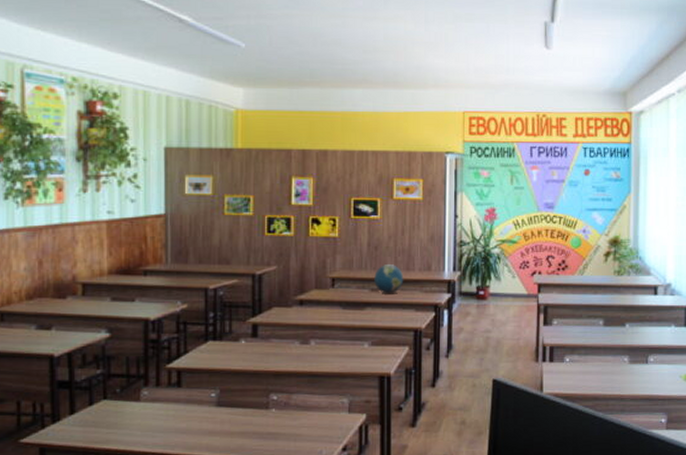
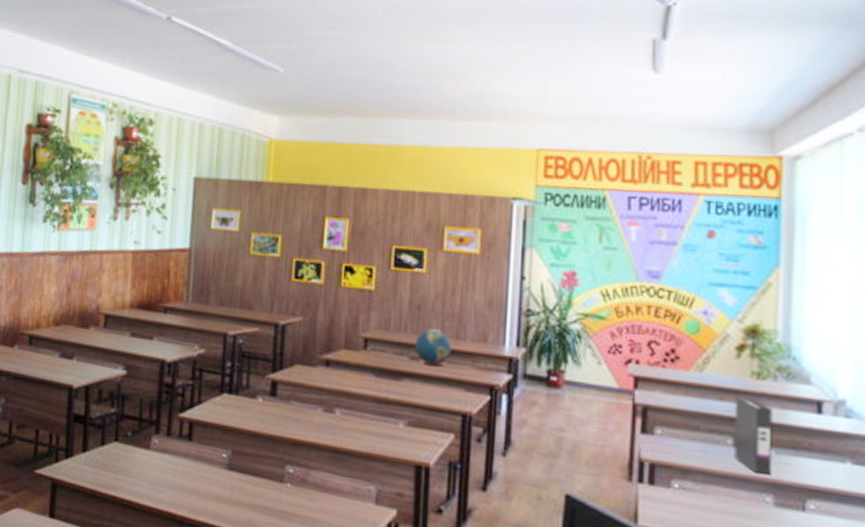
binder: none [604,289,628,342] -> present [734,397,773,475]

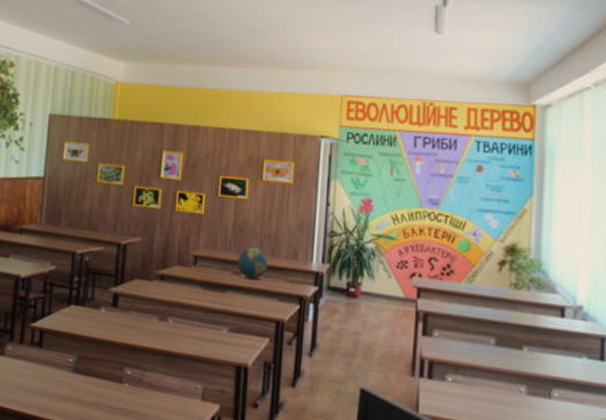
binder: present [734,397,773,475] -> none [496,304,527,369]

